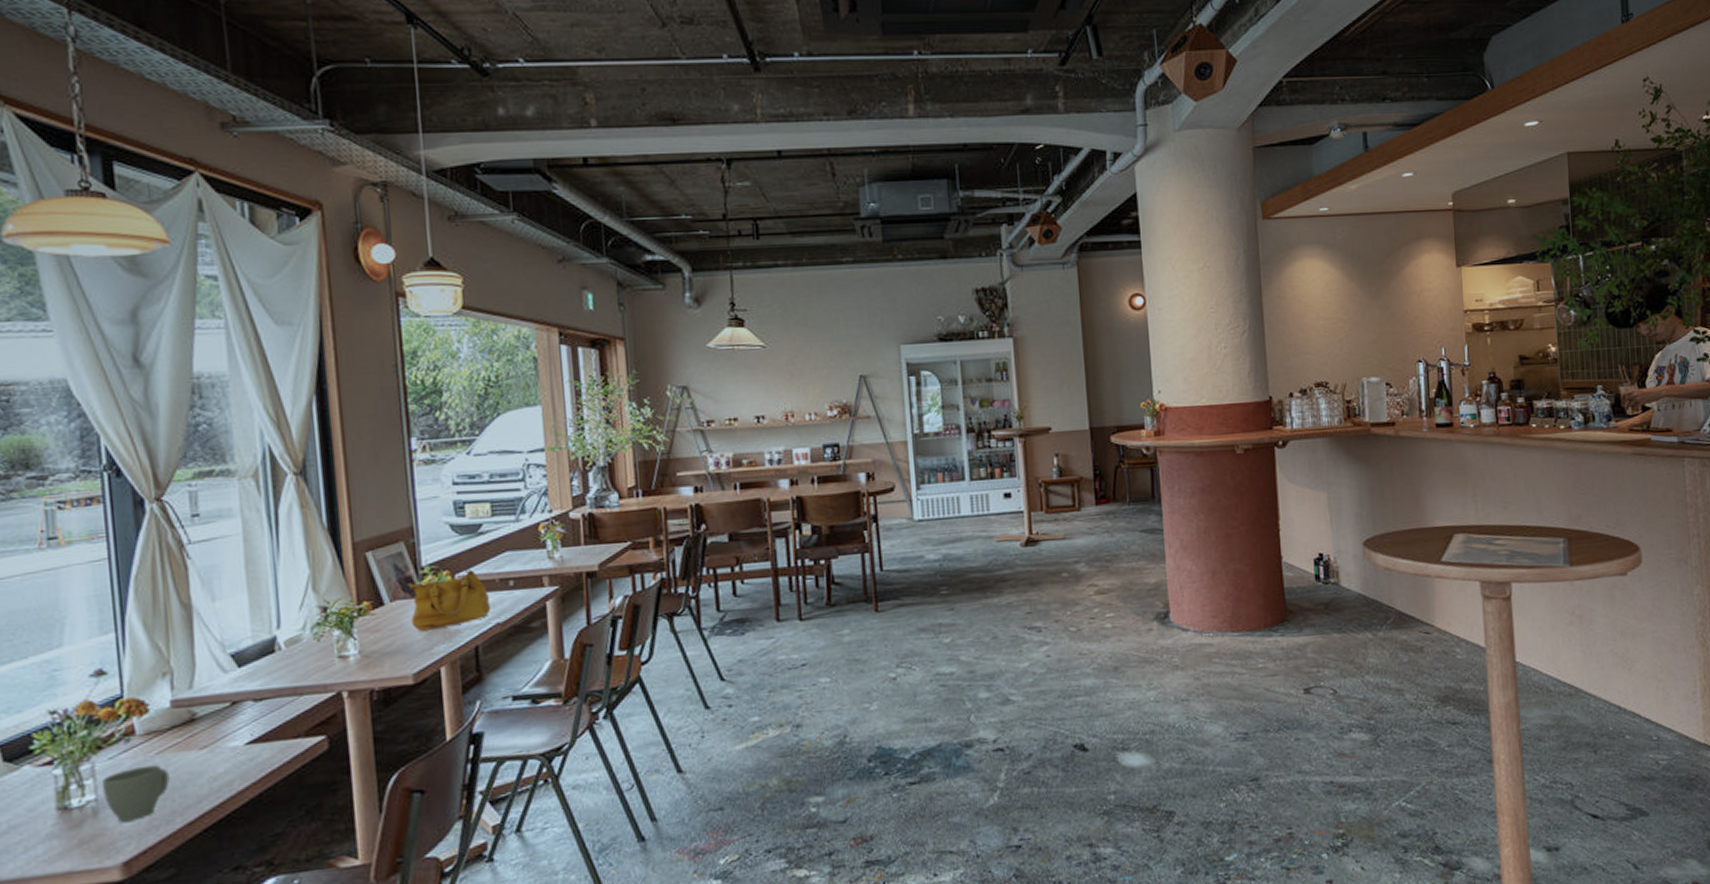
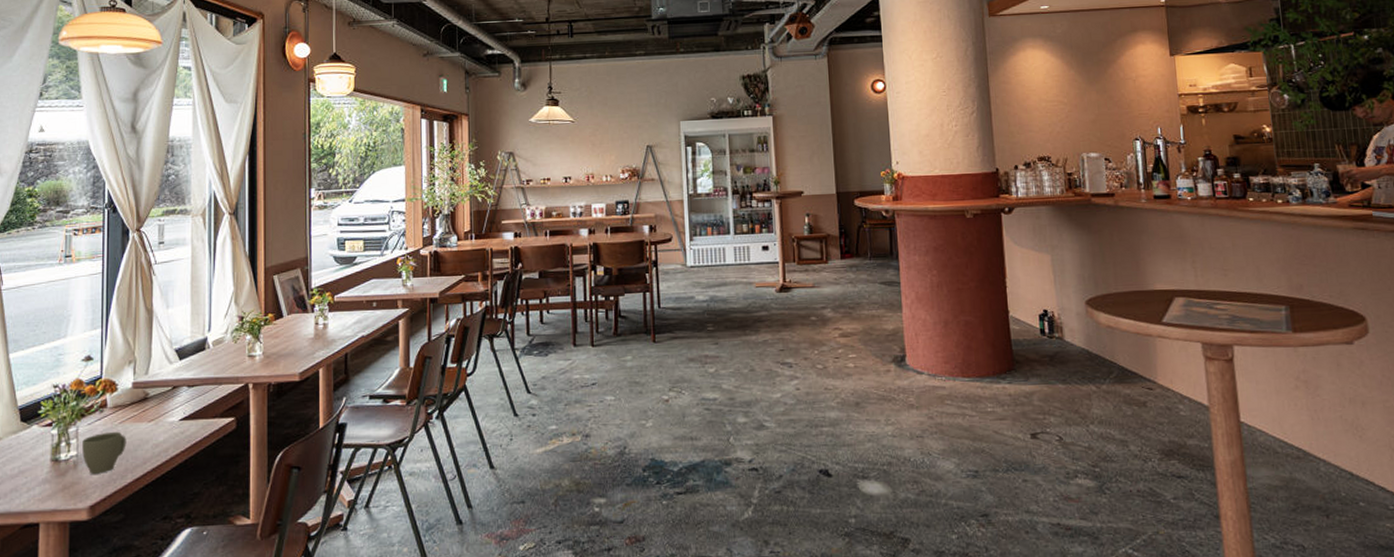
handbag: present [408,568,491,631] -> none [301,291,359,339]

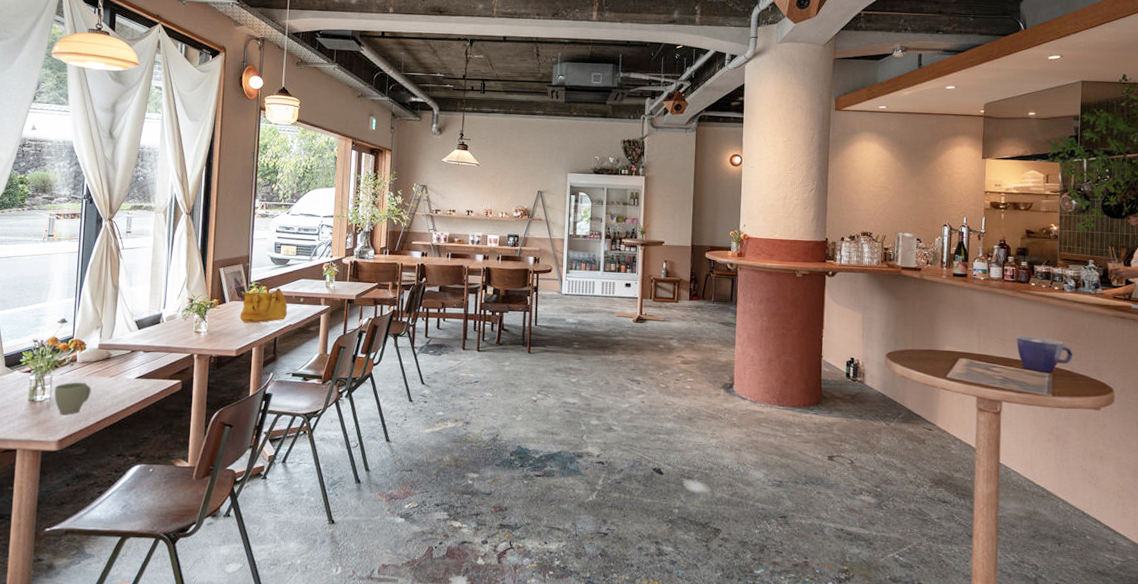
handbag: none [301,291,359,339] -> present [240,287,288,323]
cup: none [1240,262,1312,305] -> present [1016,335,1073,373]

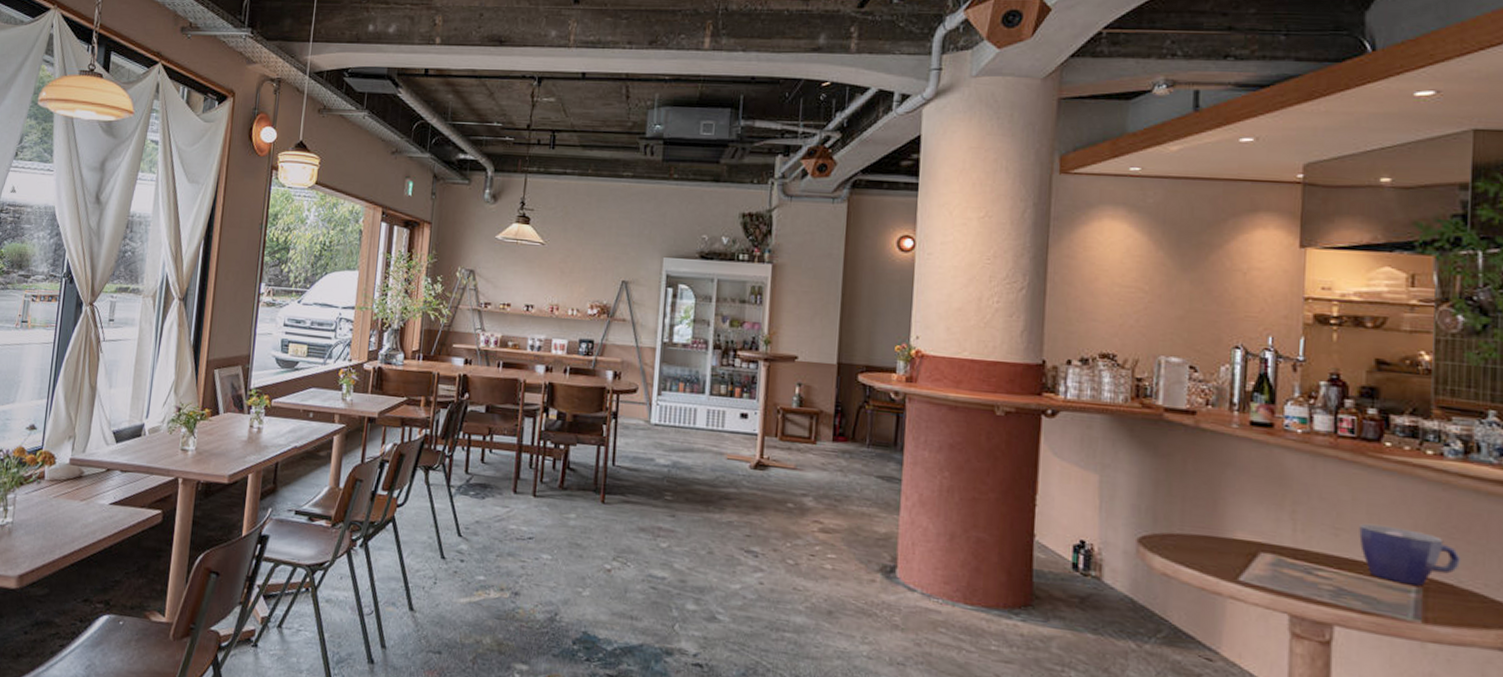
mug: present [54,382,91,415] -> none [17,504,59,545]
handbag: present [240,287,288,323] -> none [235,396,293,442]

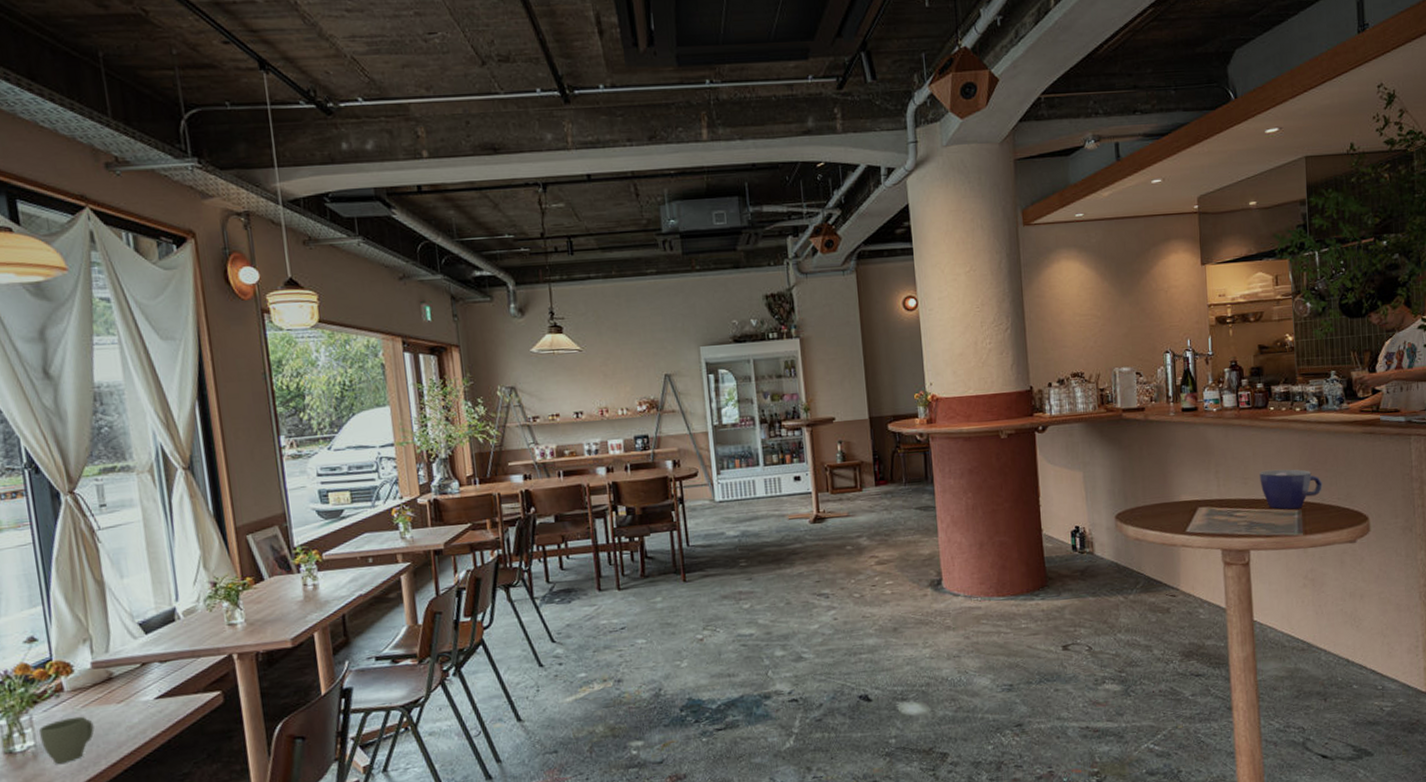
mug: none [17,504,59,545] -> present [39,716,95,764]

